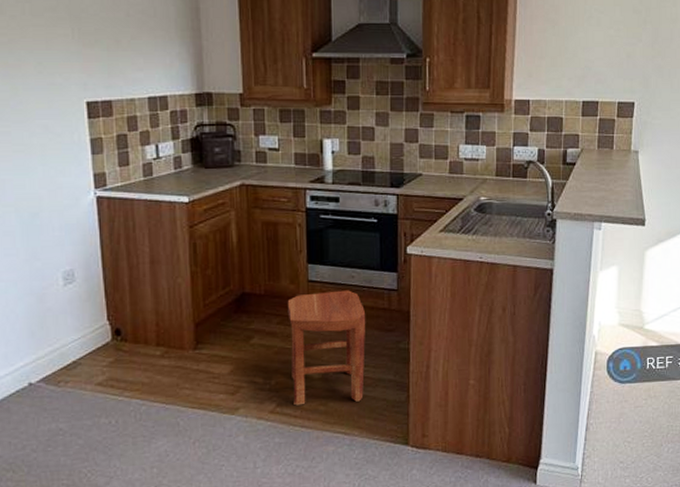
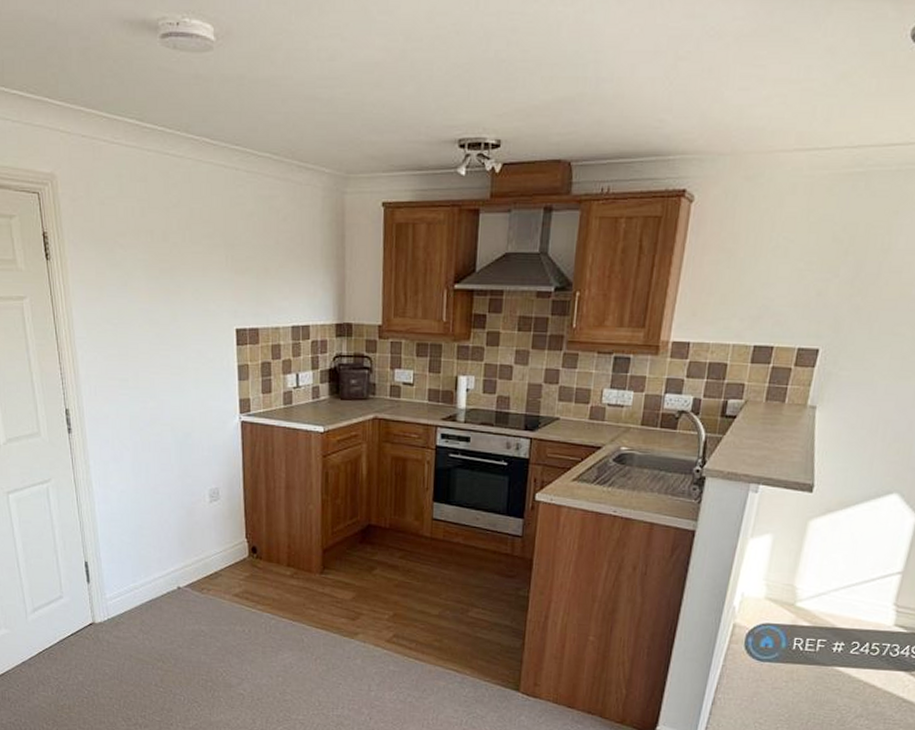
stool: present [287,290,366,406] -> none [410,531,488,643]

